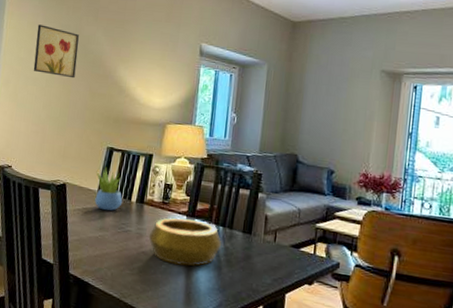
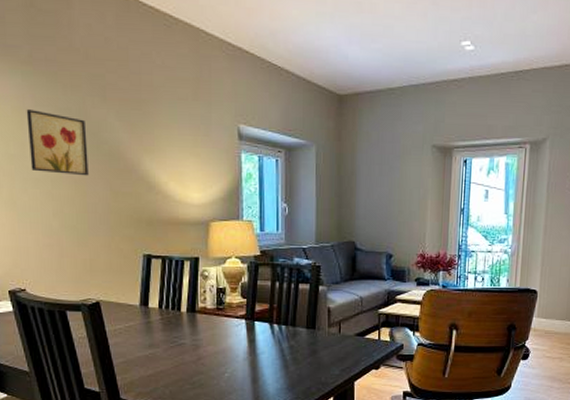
succulent plant: present [94,167,123,211] -> none [134,277,171,326]
decorative bowl: present [148,217,222,266] -> none [206,321,286,372]

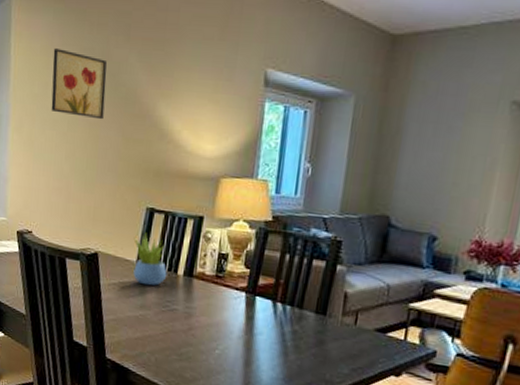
succulent plant: none [134,277,171,326] -> present [133,232,167,286]

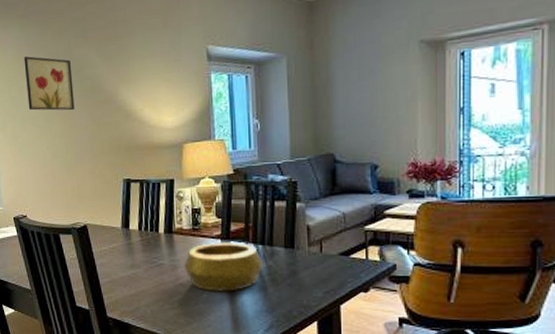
succulent plant: present [133,232,167,286] -> none [116,201,150,247]
decorative bowl: none [199,294,289,352] -> present [183,241,264,293]

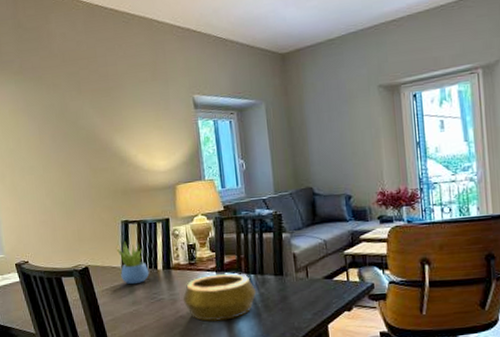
wall art: present [23,56,75,111] -> none [20,109,72,161]
succulent plant: none [116,201,150,247] -> present [115,241,149,285]

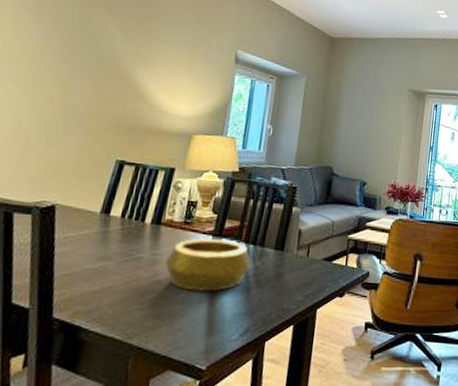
succulent plant: present [115,241,149,285] -> none [95,183,134,236]

